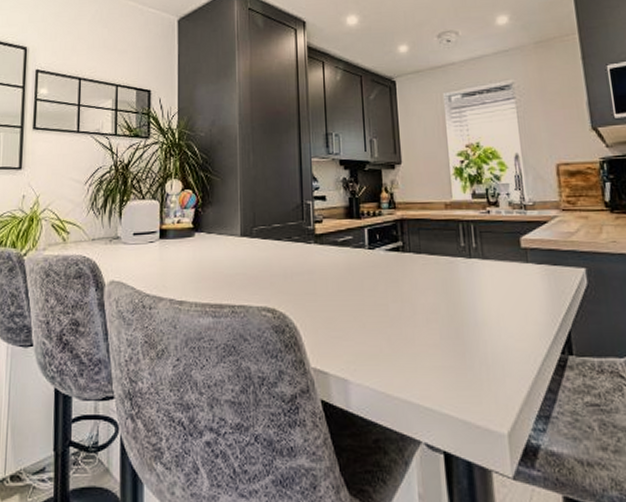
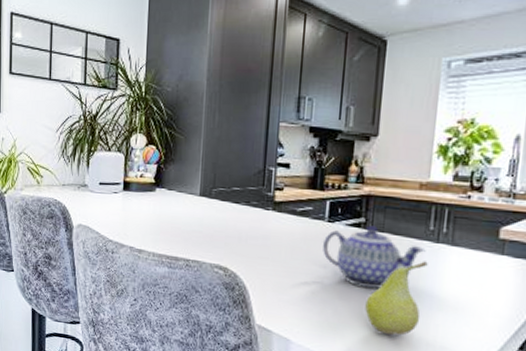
teapot: none [367,247,461,311] -> present [323,224,426,289]
fruit: none [416,277,469,358] -> present [365,261,428,336]

